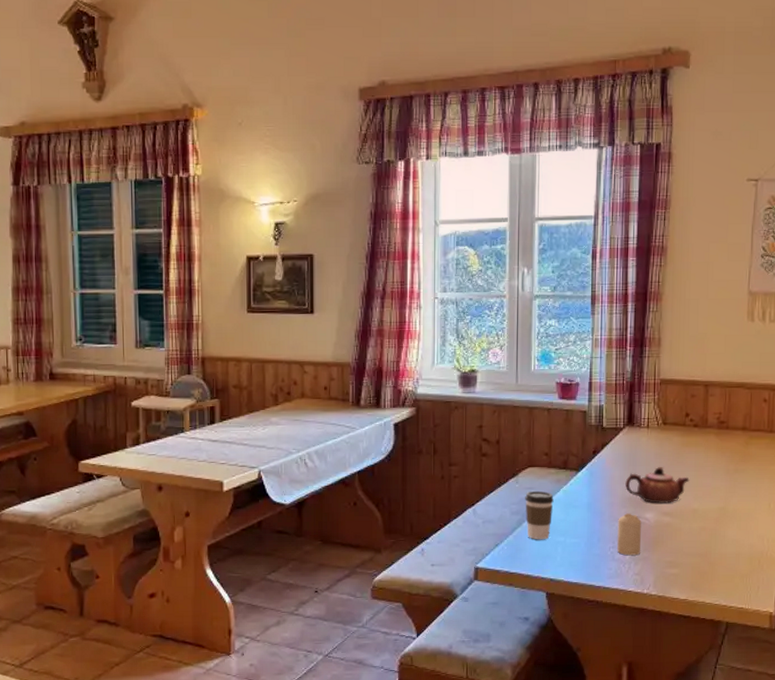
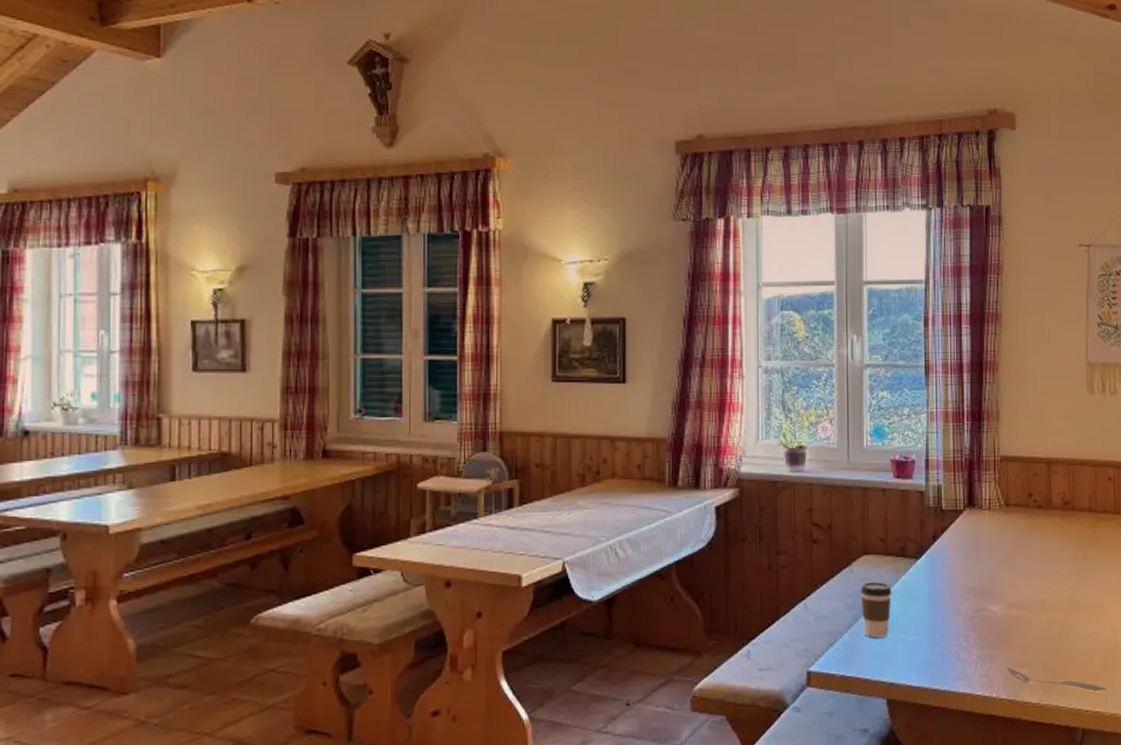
candle: present [617,513,642,556] -> none [962,605,988,654]
teapot: present [625,467,690,504] -> none [968,553,1036,595]
spoon: none [657,567,751,590] -> present [1006,667,1107,692]

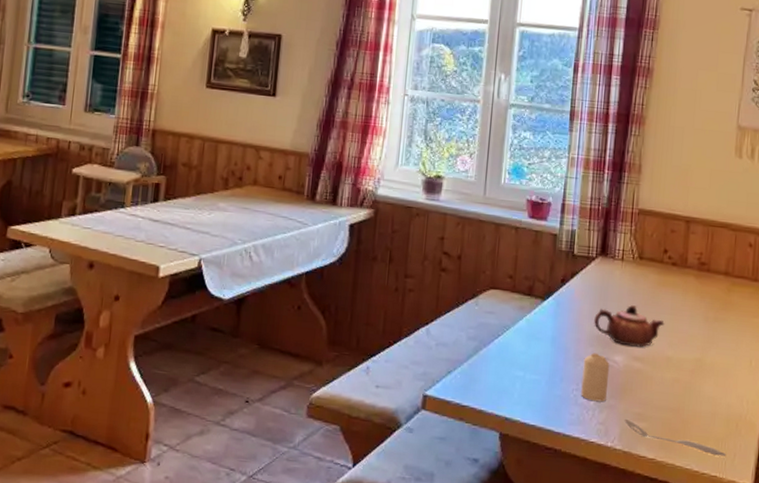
coffee cup: present [860,581,892,638] -> none [483,315,515,372]
candle: none [962,605,988,654] -> present [581,353,610,402]
teapot: none [968,553,1036,595] -> present [594,305,665,347]

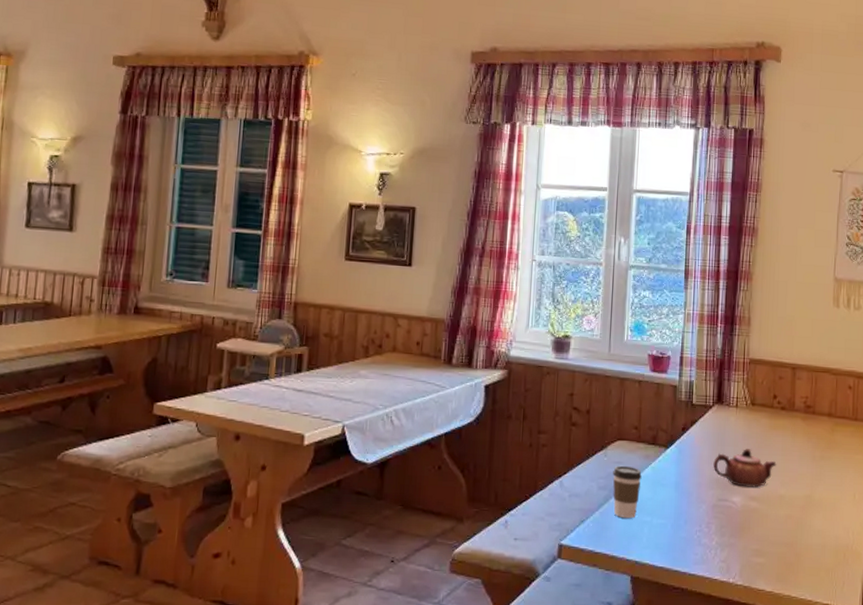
coffee cup: none [483,315,515,372] -> present [613,465,642,519]
candle: present [581,353,610,402] -> none [704,495,729,541]
spoon: present [624,418,726,457] -> none [744,555,836,585]

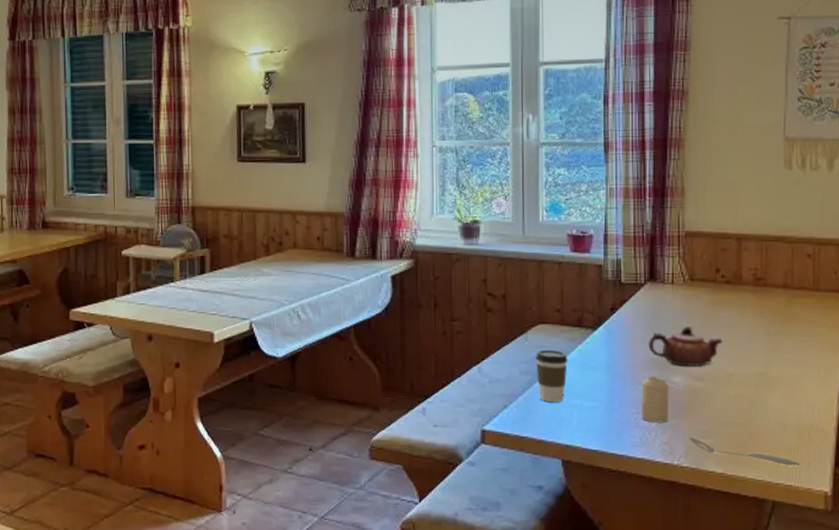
candle: none [704,495,729,541] -> present [641,376,669,423]
spoon: none [744,555,836,585] -> present [689,436,800,466]

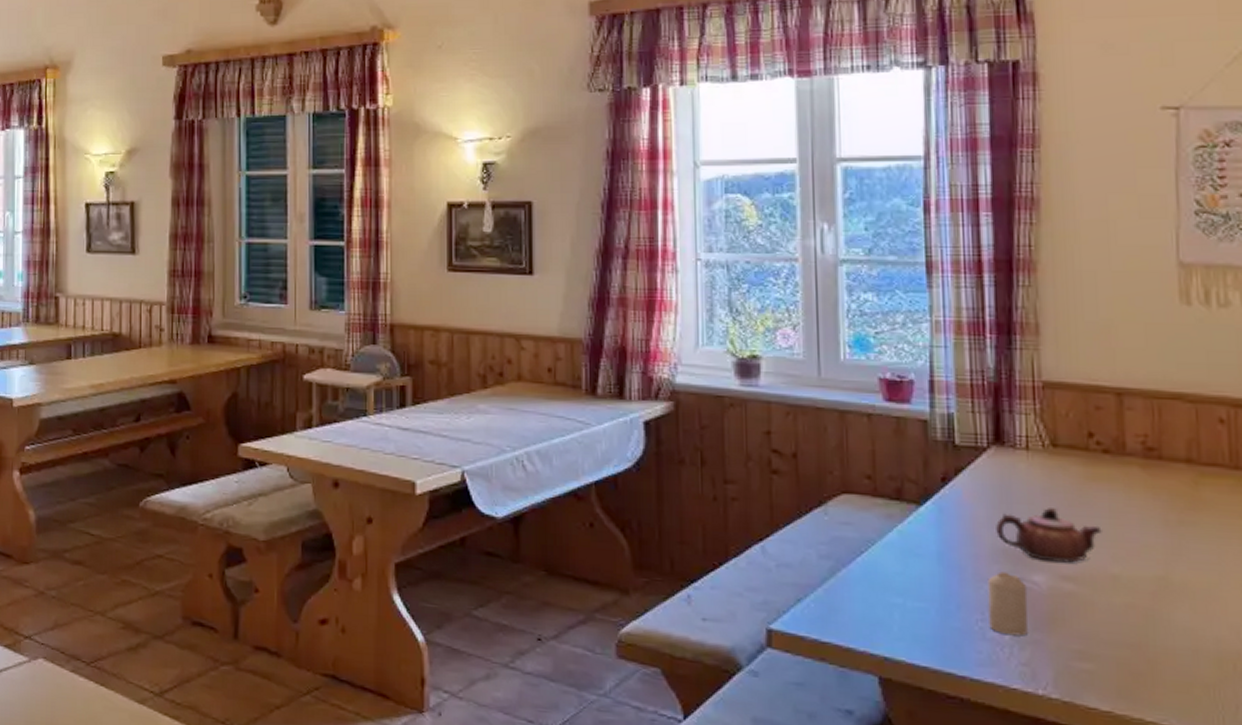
coffee cup: present [535,349,568,403] -> none [839,527,884,599]
spoon: present [689,436,800,466] -> none [1058,657,1224,709]

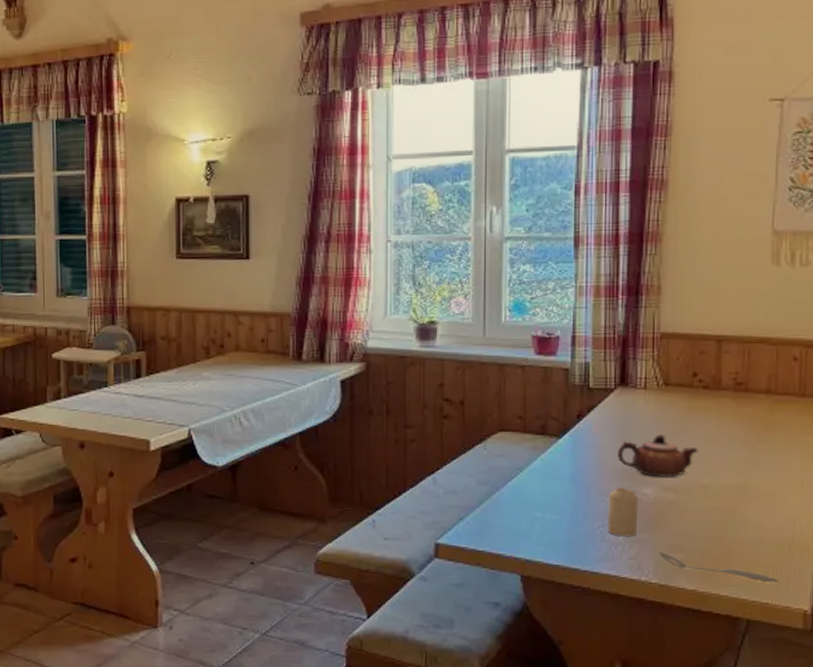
spoon: none [1058,657,1224,709] -> present [658,551,779,583]

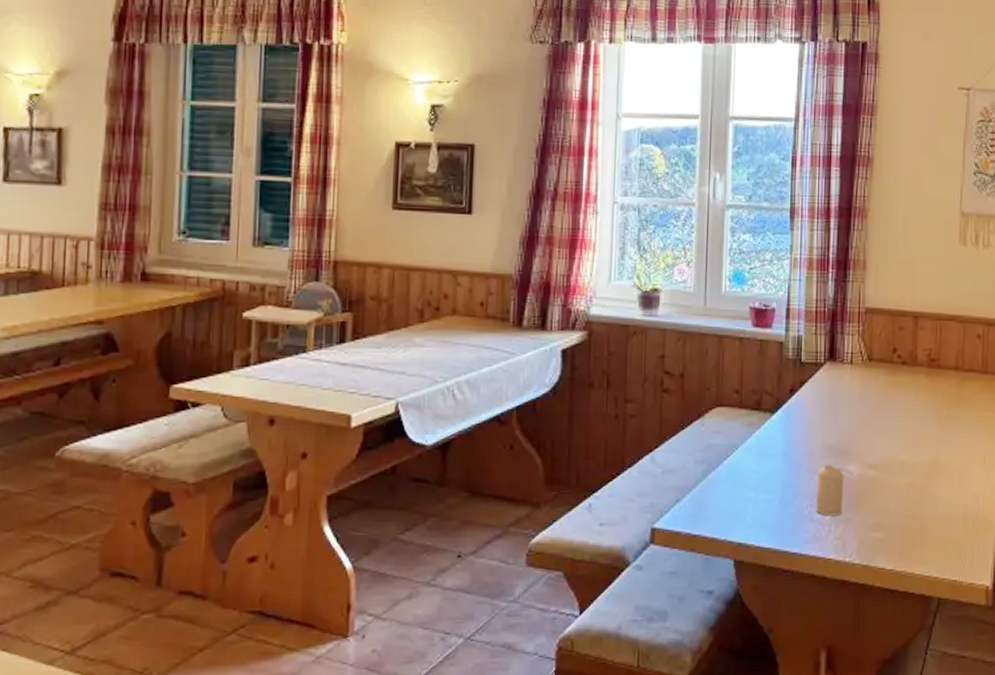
teapot: present [617,435,698,477] -> none [825,410,897,454]
spoon: present [658,551,779,583] -> none [861,530,965,559]

